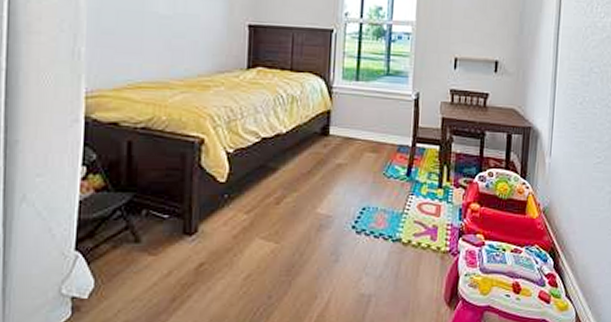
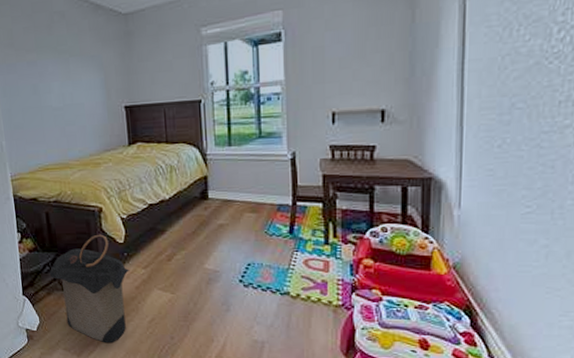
laundry hamper: none [120,171,229,310] -> present [49,234,130,344]

